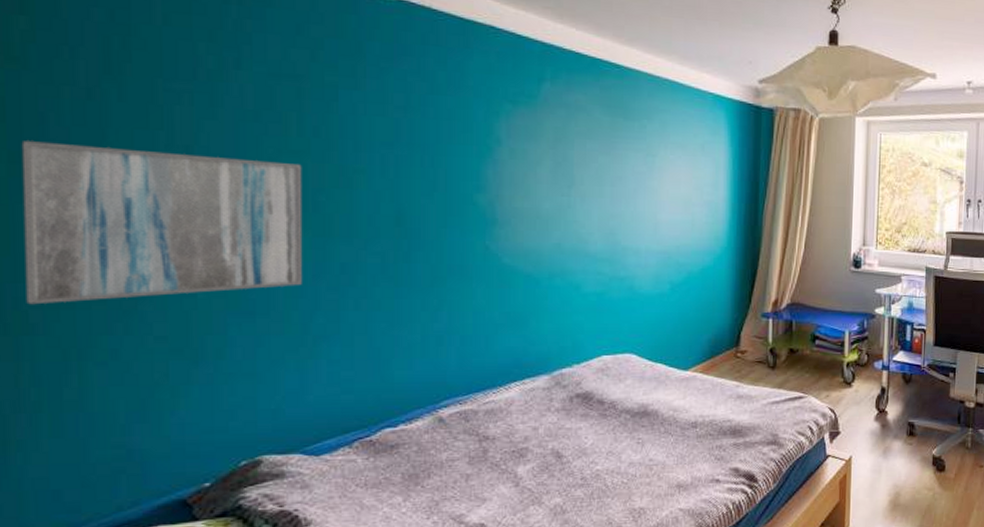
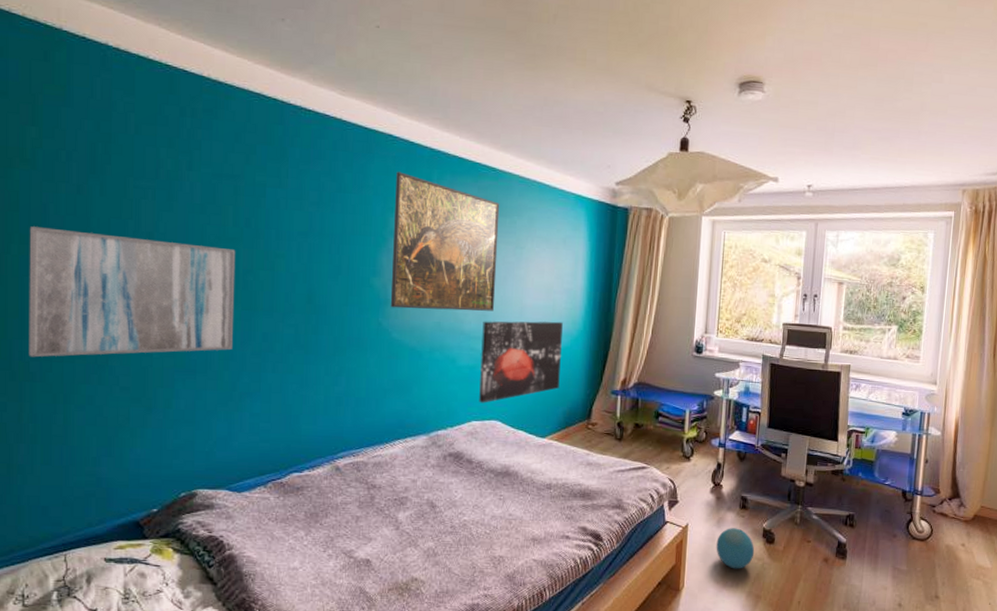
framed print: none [499,69,626,230] -> present [390,171,500,311]
wall art: none [609,238,704,335] -> present [479,321,563,403]
ball: none [883,457,925,502] -> present [716,528,755,569]

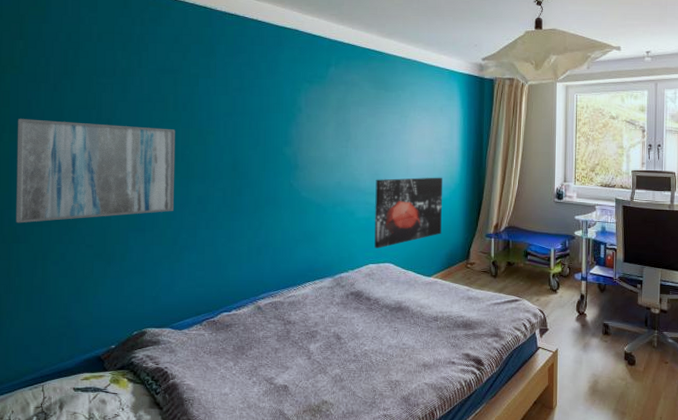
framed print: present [390,171,500,311] -> none [299,59,387,172]
ball: present [716,528,755,569] -> none [583,352,618,389]

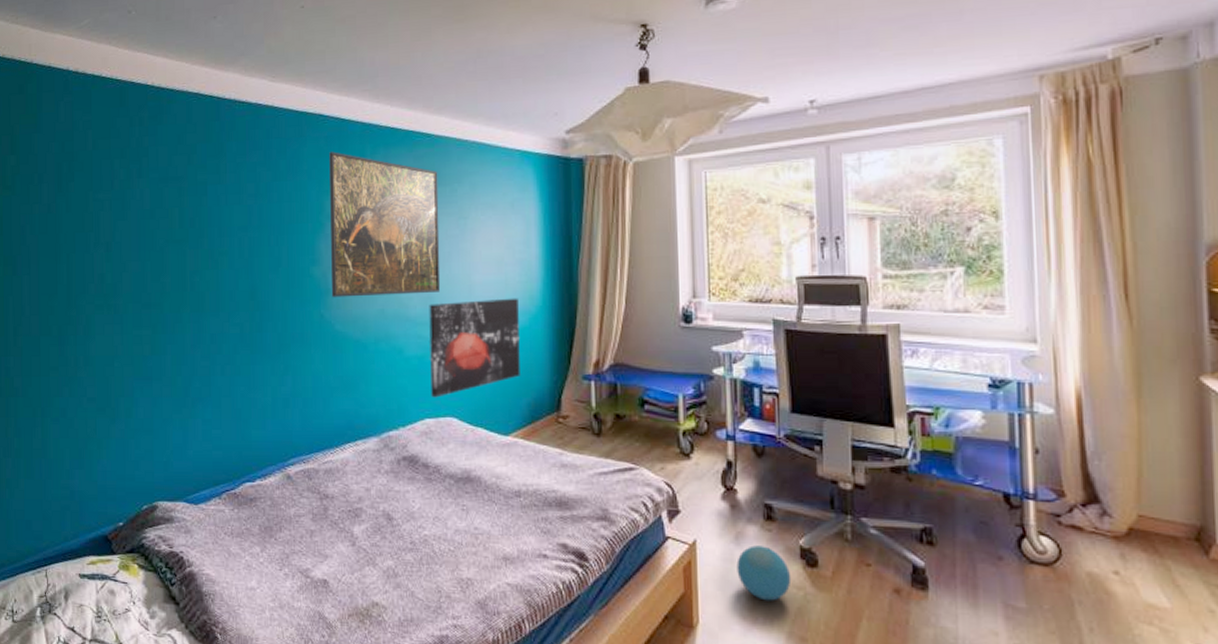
wall art: present [16,119,176,223] -> none [11,248,184,373]
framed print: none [299,59,387,172] -> present [329,151,441,298]
ball: none [583,352,618,389] -> present [736,545,792,601]

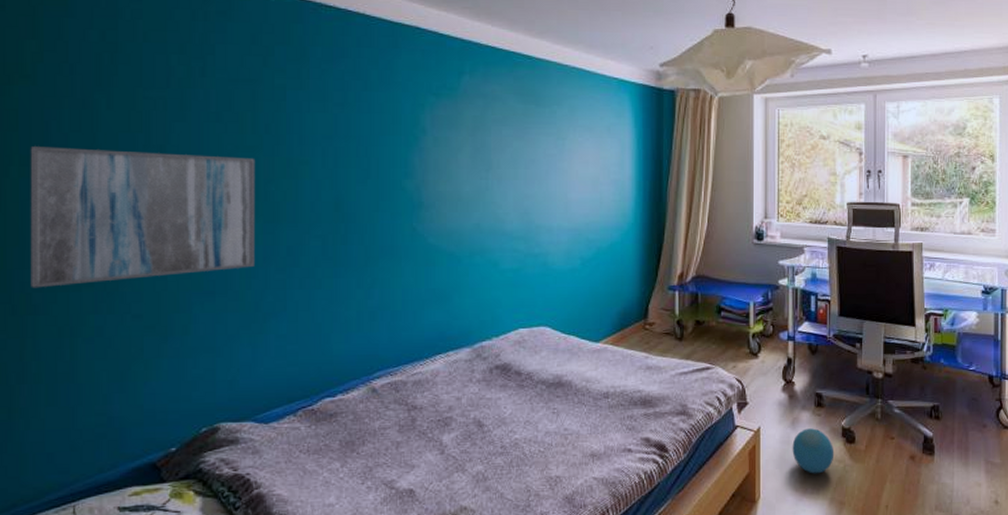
wall art: none [11,248,184,373] -> present [30,146,256,288]
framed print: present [329,151,441,298] -> none [424,66,538,211]
wall art: present [429,298,520,398] -> none [525,215,612,309]

